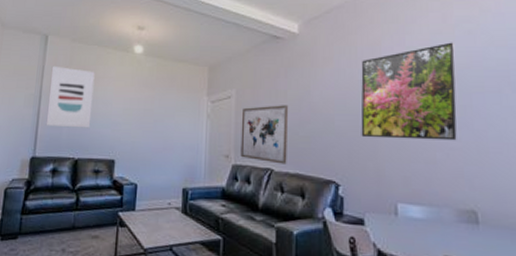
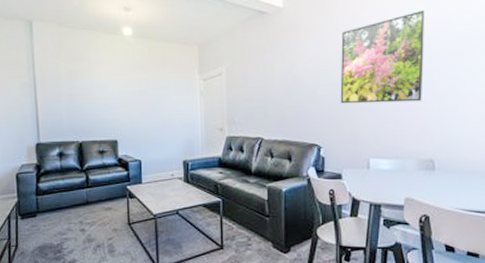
wall art: present [46,65,95,128] -> none [41,52,90,114]
wall art: present [240,105,289,164] -> none [232,79,276,133]

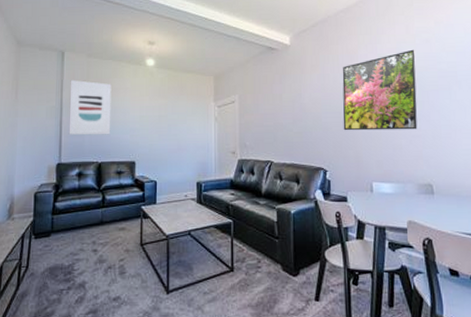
wall art: none [41,52,90,114] -> present [68,79,112,136]

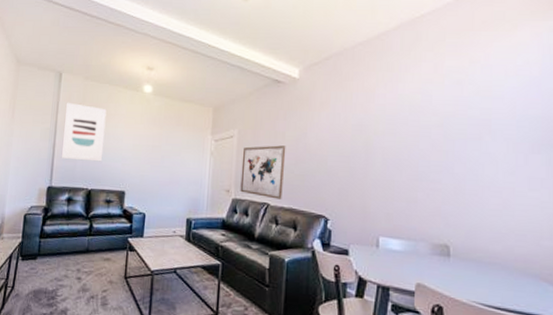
wall art: none [244,107,284,157] -> present [240,145,286,200]
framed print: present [342,49,418,131] -> none [351,91,443,183]

